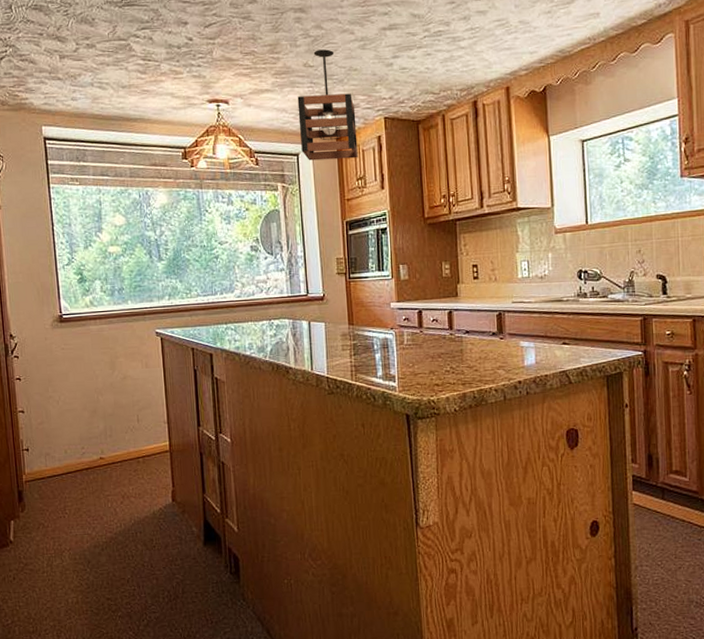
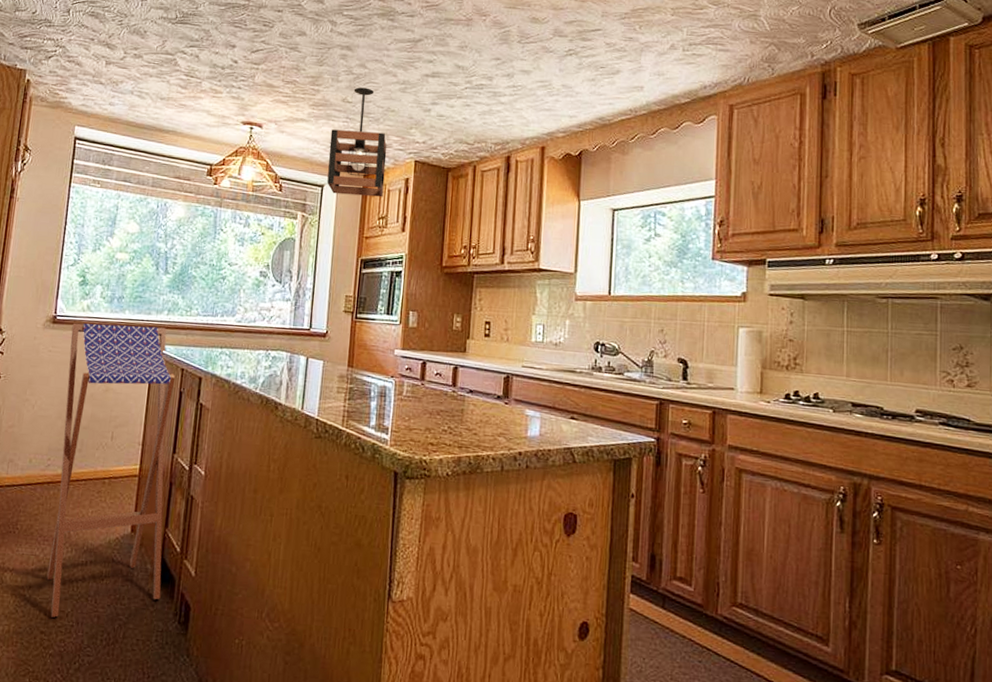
stool: none [79,312,210,585] -> present [46,323,176,618]

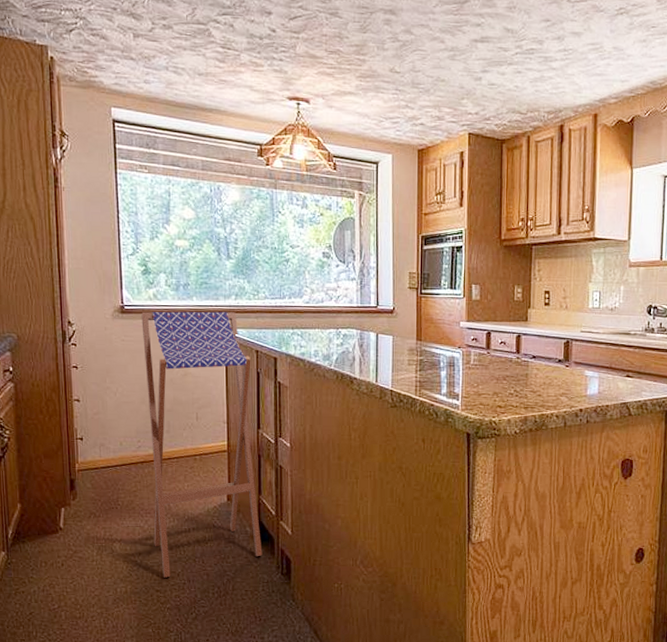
pendant light: present [327,87,387,197] -> none [381,55,440,172]

